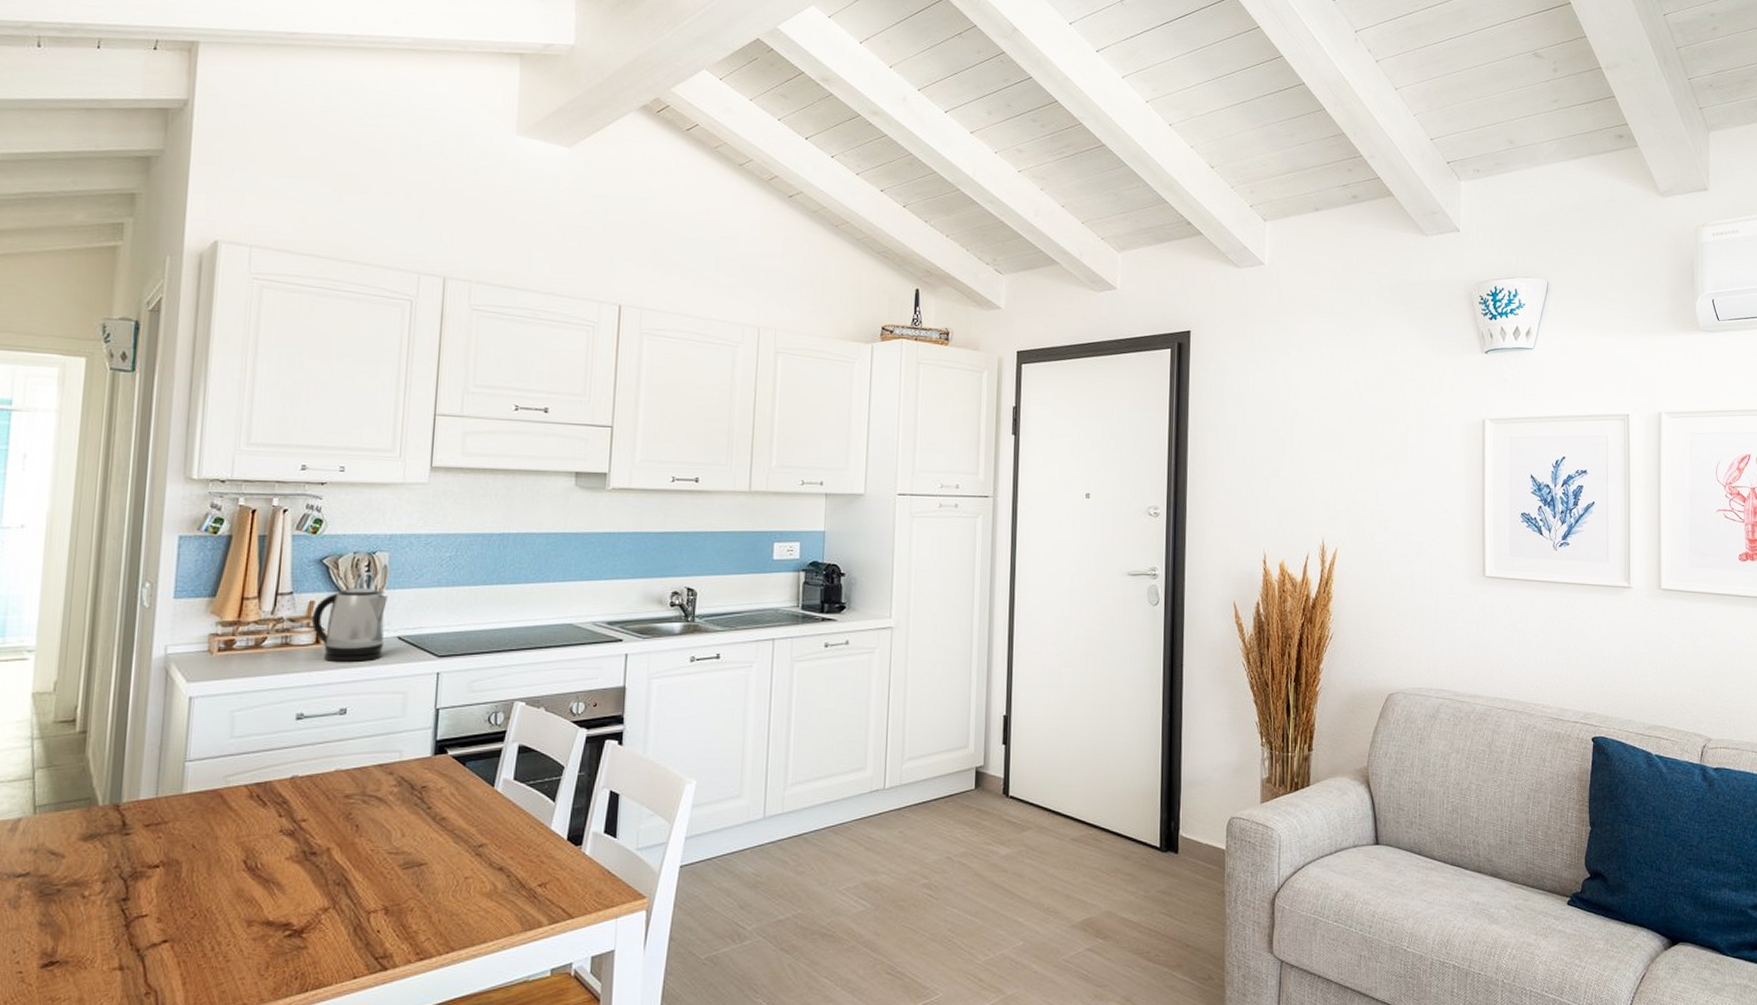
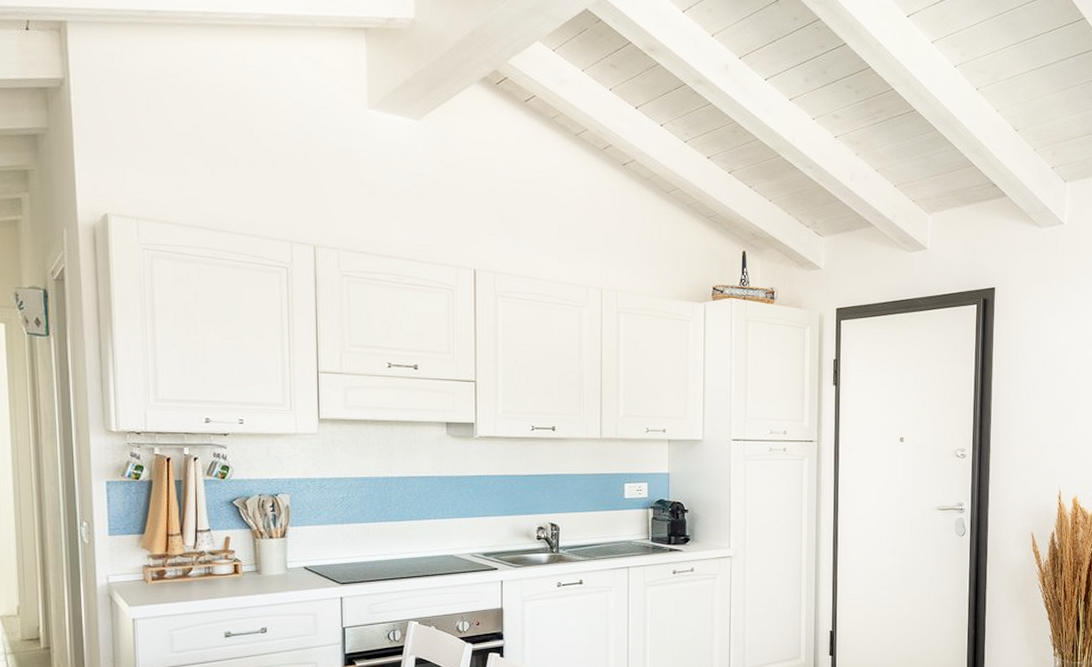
kettle: present [311,588,388,663] -> none [228,525,293,589]

